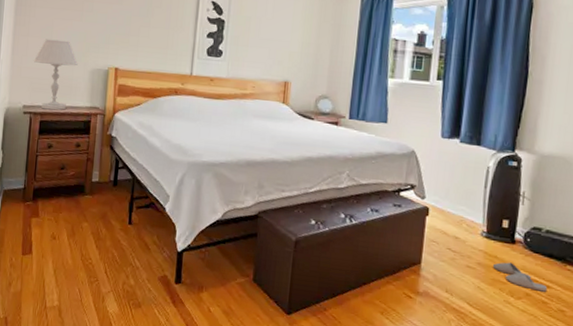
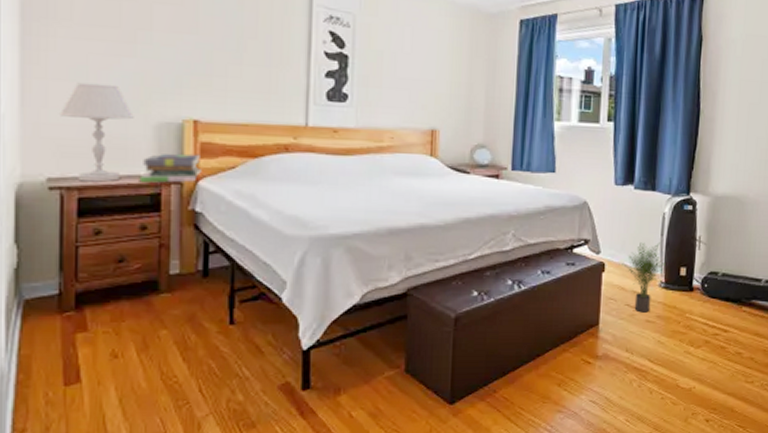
books: none [78,92,118,114] -> present [139,153,202,183]
potted plant: none [442,192,489,259] -> present [619,241,666,313]
slippers: present [493,262,548,292] -> none [673,311,726,337]

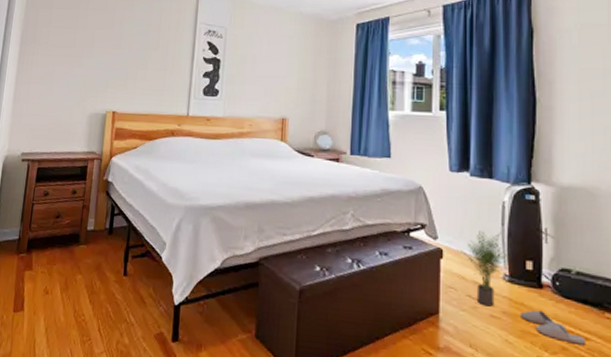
table lamp: present [60,82,134,183] -> none [34,85,77,157]
books: present [139,153,202,183] -> none [75,136,115,158]
slippers: none [673,311,726,337] -> present [521,310,586,345]

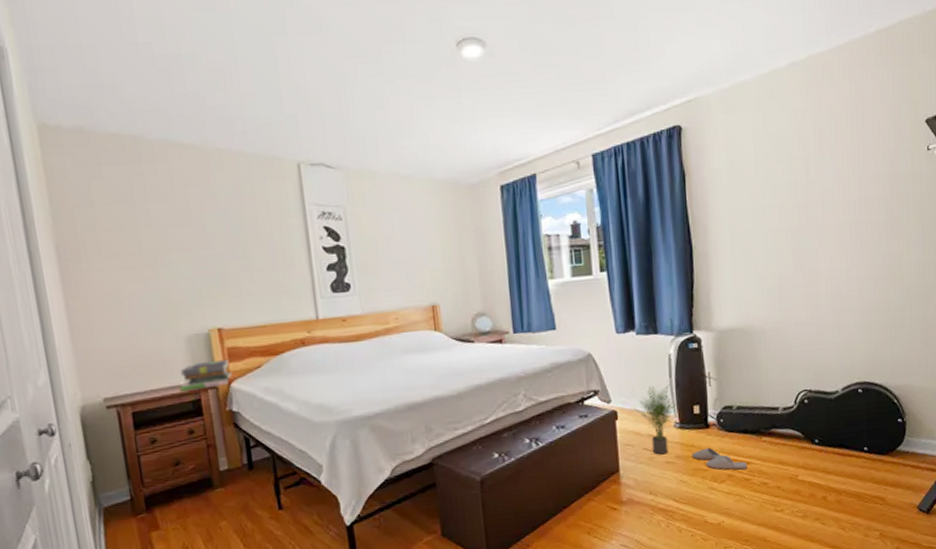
books: none [75,136,115,158] -> present [180,359,232,391]

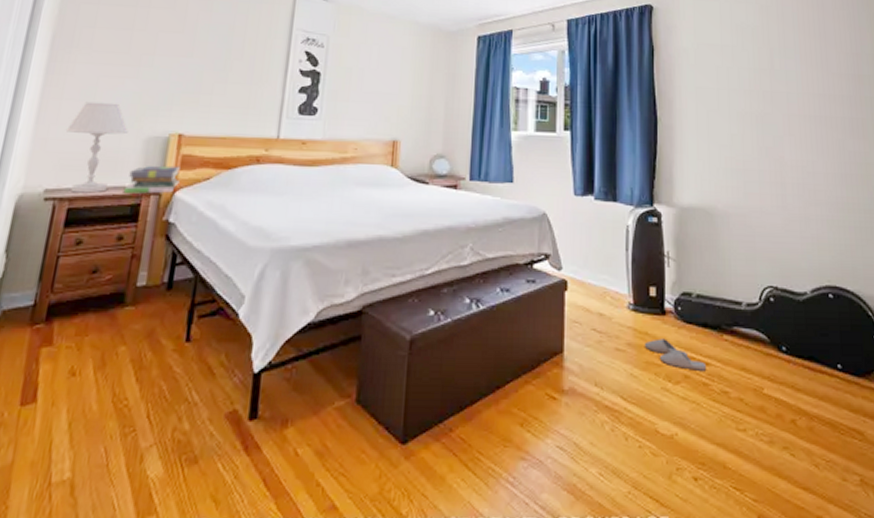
table lamp: none [104,306,167,398] -> present [66,101,128,194]
potted plant: present [631,383,678,455] -> none [582,257,633,339]

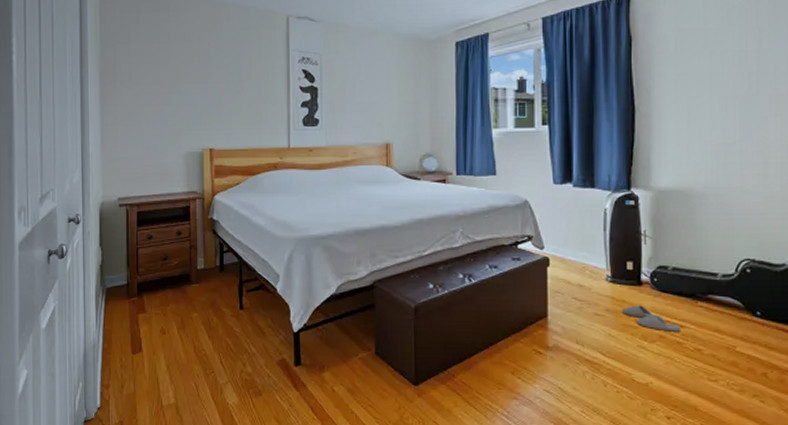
table lamp: present [66,101,128,194] -> none [125,126,171,200]
books: present [123,165,180,194] -> none [175,175,216,198]

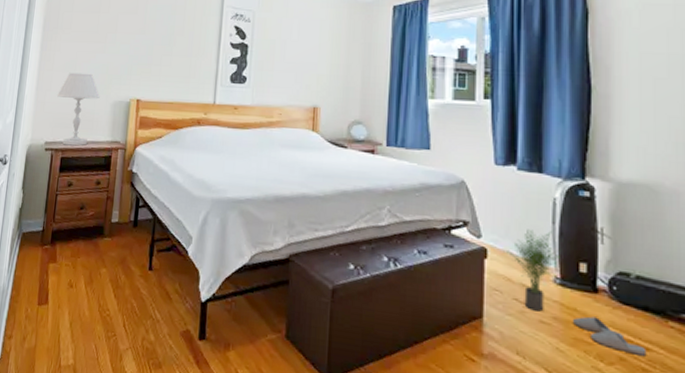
table lamp: none [125,126,171,200] -> present [57,72,100,146]
potted plant: none [563,236,611,306] -> present [503,229,560,312]

